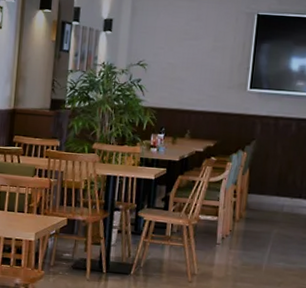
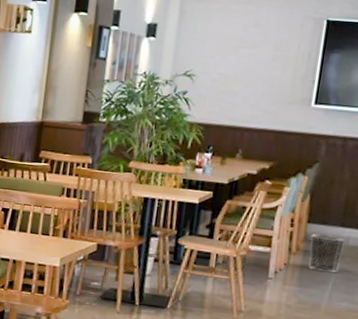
waste bin: none [250,202,281,237] -> present [308,233,346,273]

